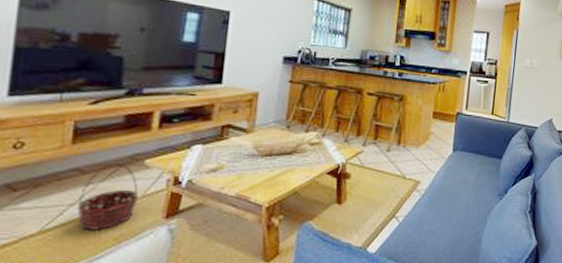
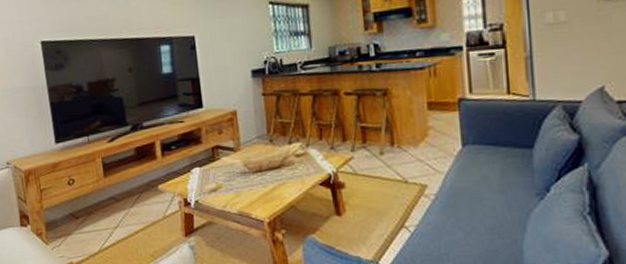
basket: present [76,162,139,230] -> none [119,190,161,249]

